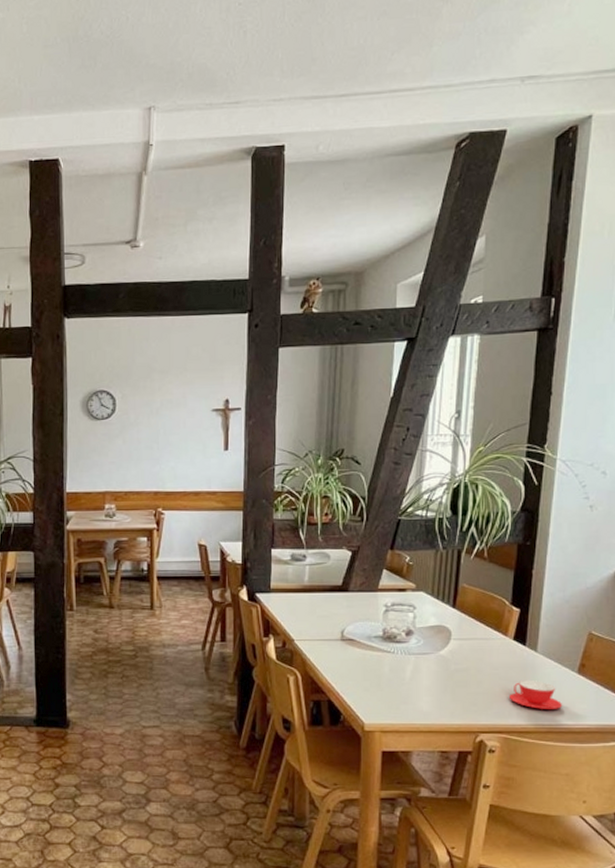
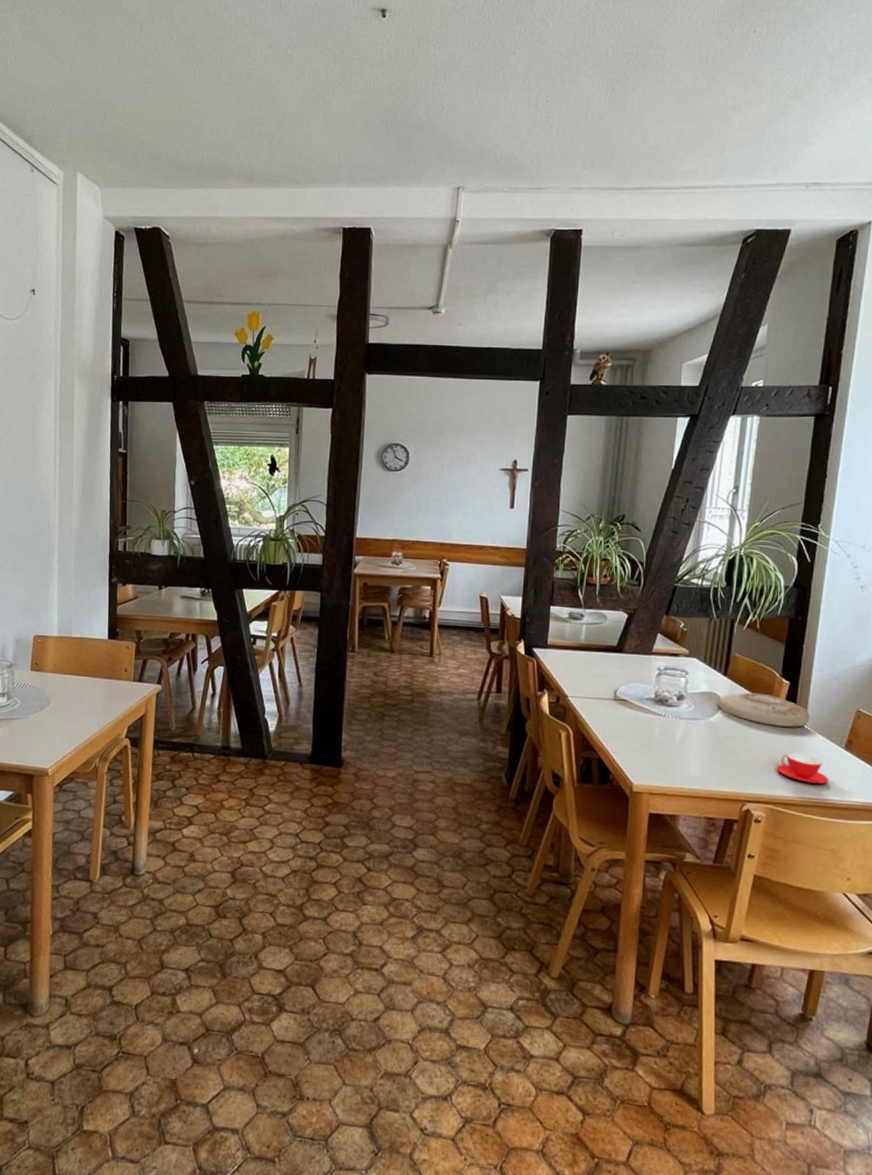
plate: none [447,622,541,655] -> present [718,692,810,728]

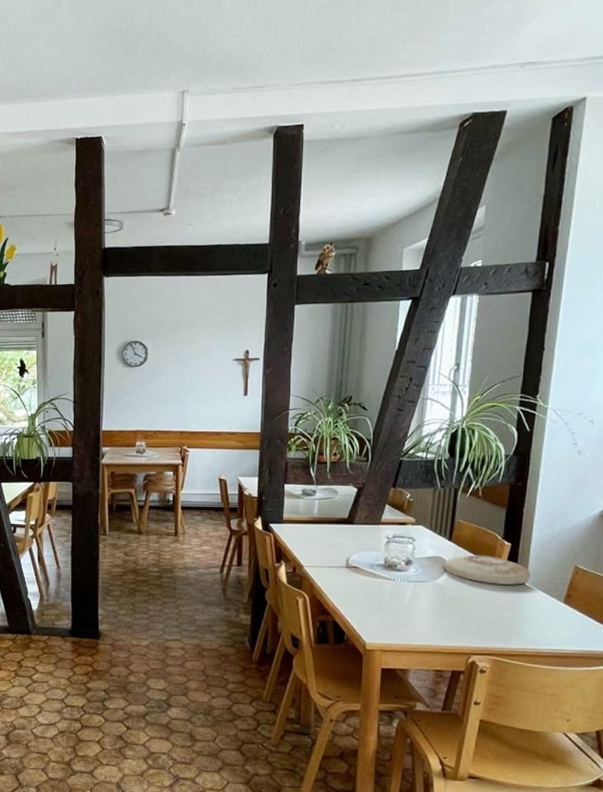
teacup: present [777,753,828,784] -> none [500,608,549,635]

